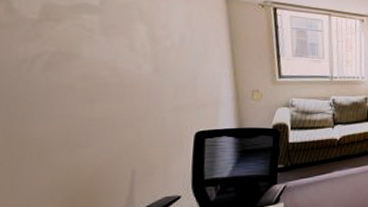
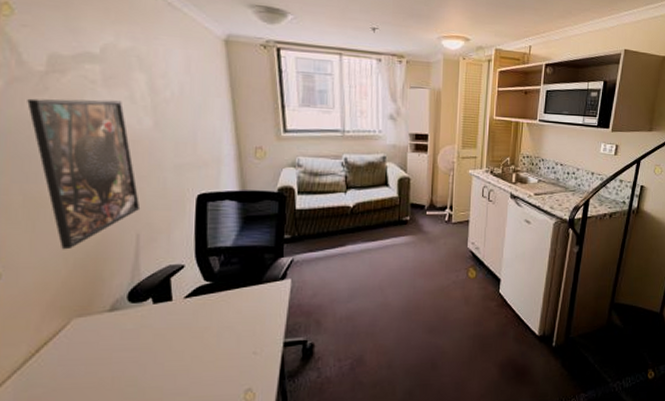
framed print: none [16,44,137,188] -> present [27,98,141,250]

